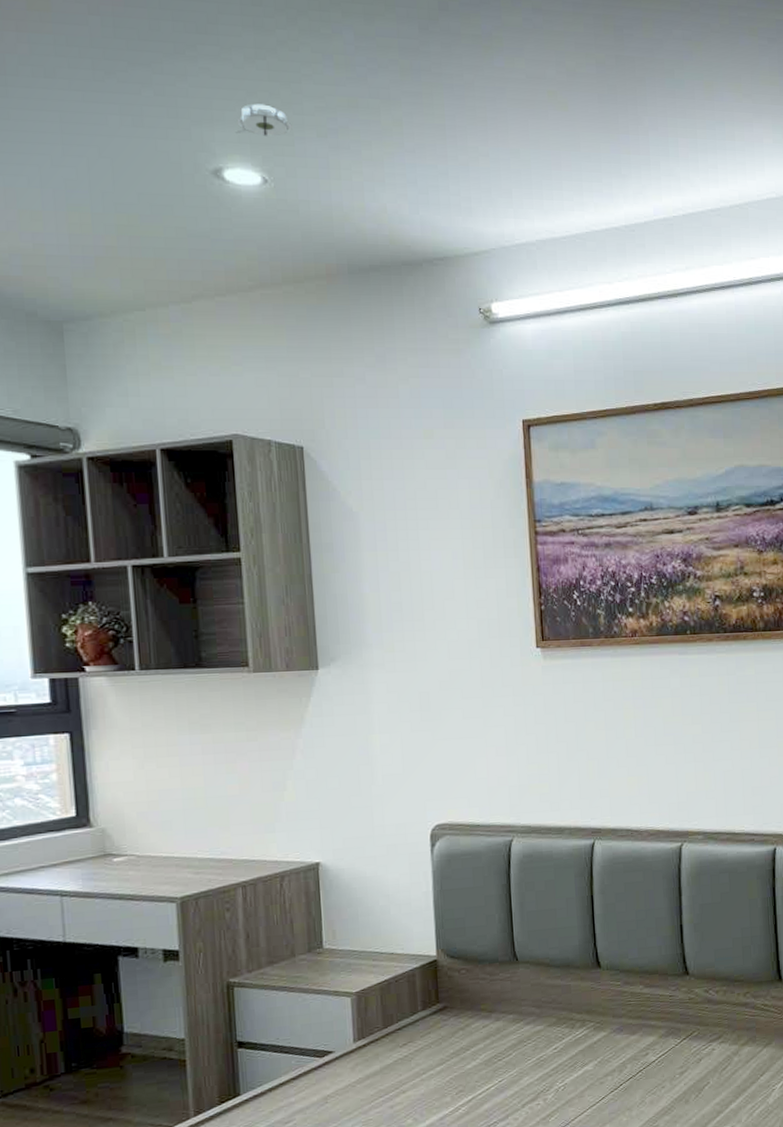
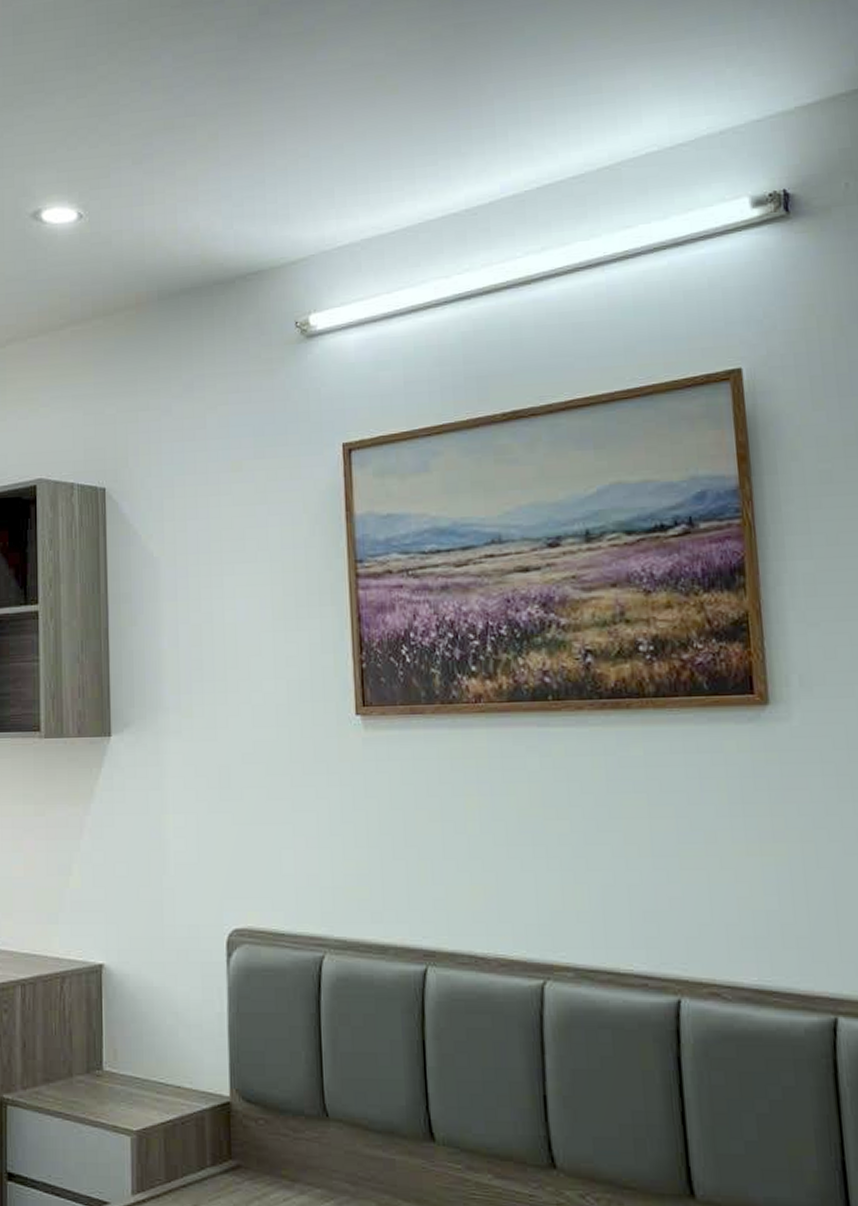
smoke detector: present [236,103,292,137] -> none [55,140,109,173]

